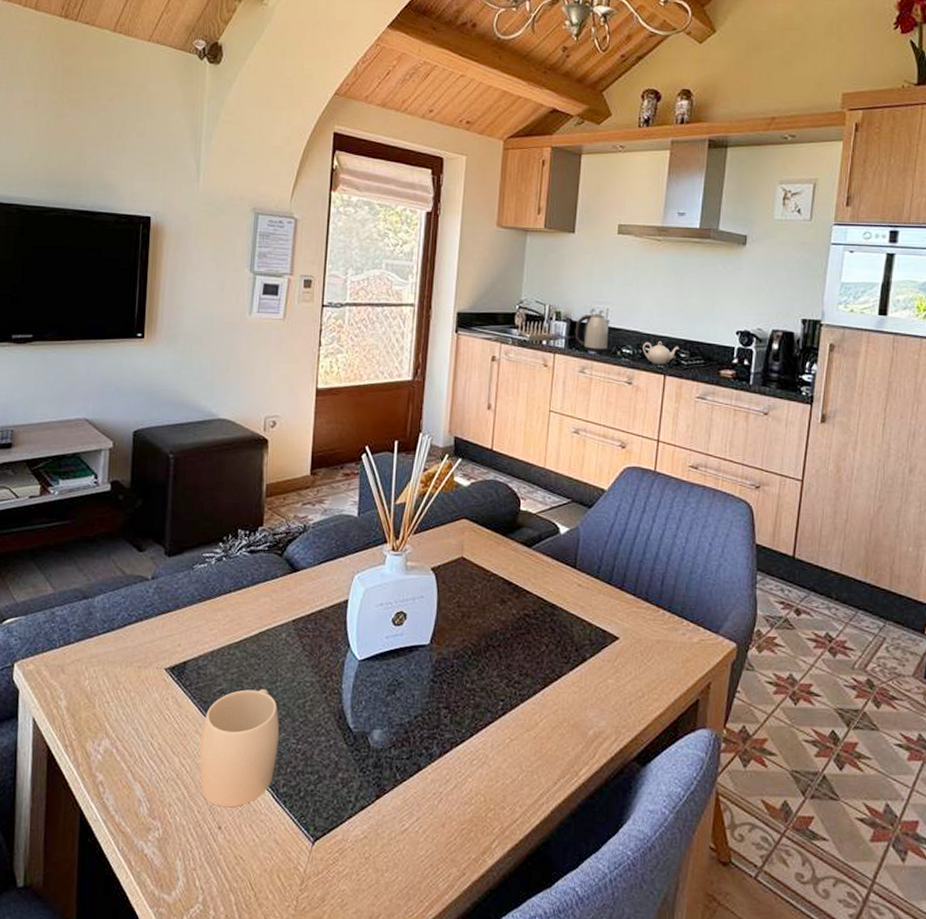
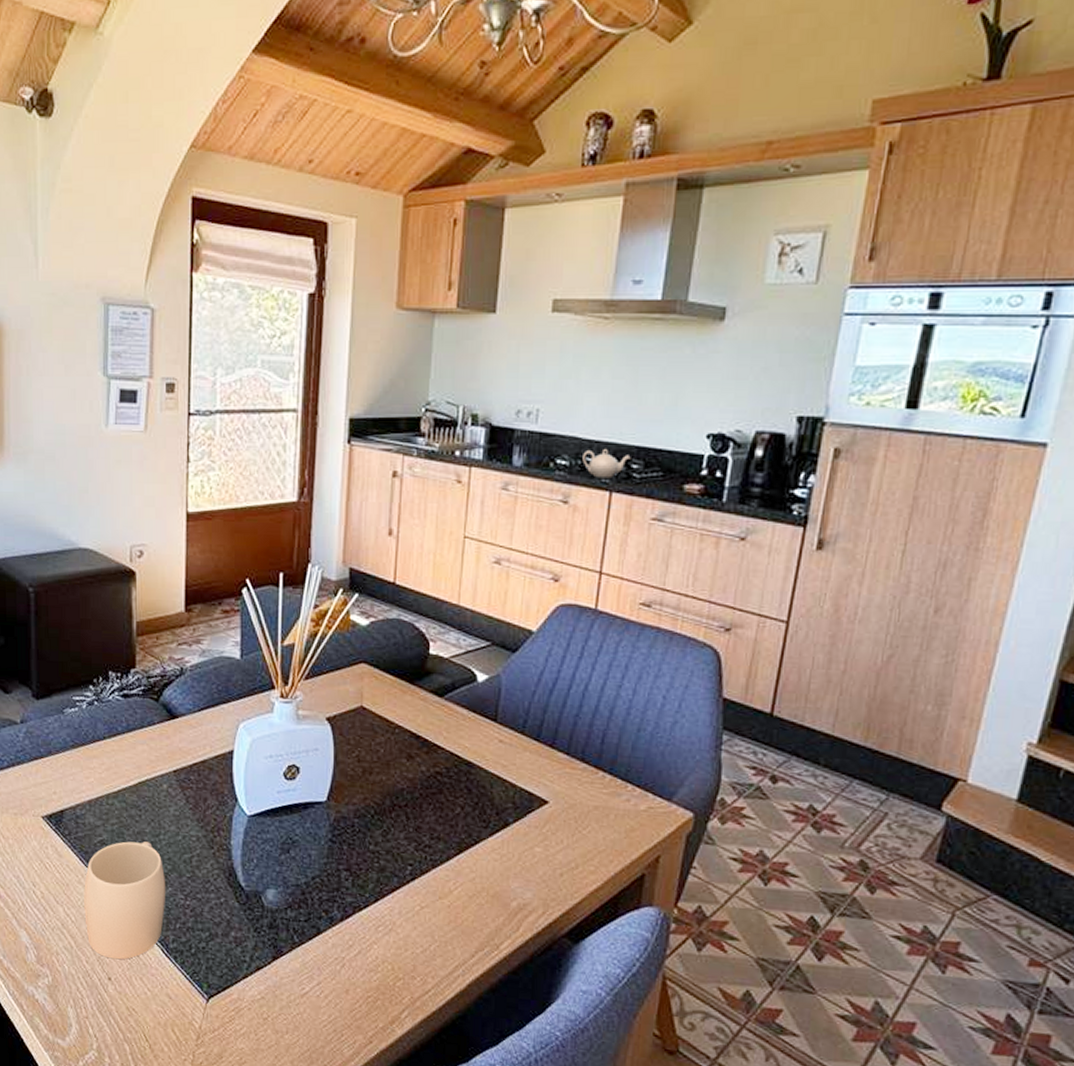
kettle: present [575,314,611,352] -> none [496,416,542,464]

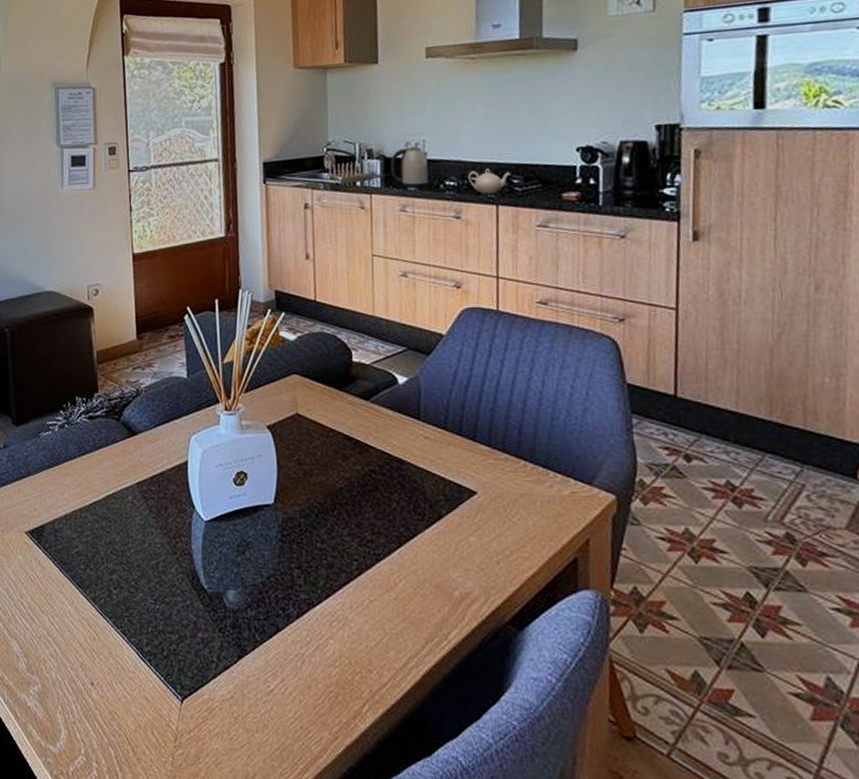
mug: present [84,841,166,960] -> none [65,551,138,665]
kettle: none [496,416,542,464] -> present [390,147,429,188]

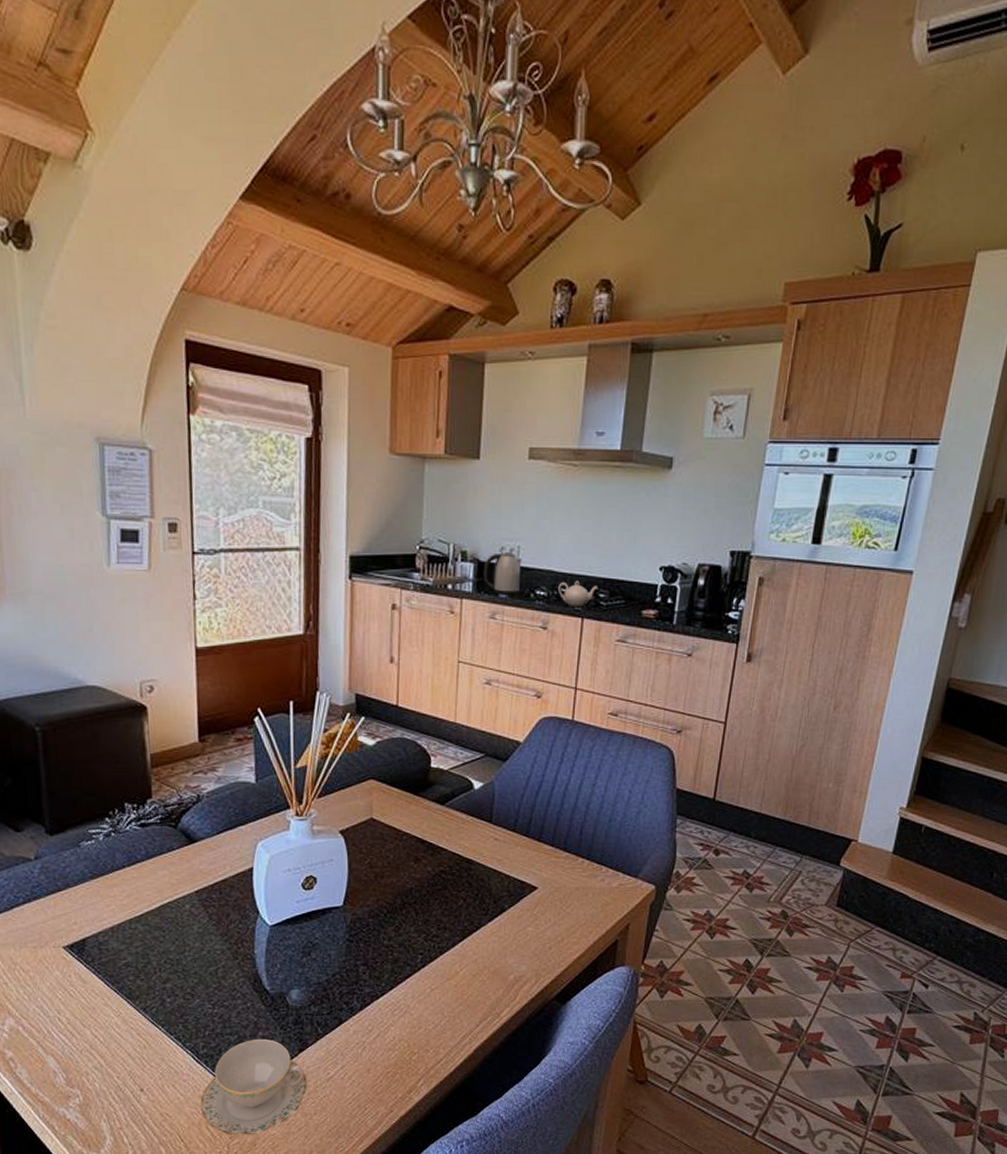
teacup: none [145,640,248,748] -> present [200,1038,307,1136]

